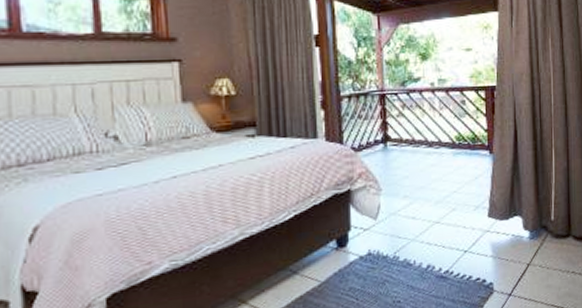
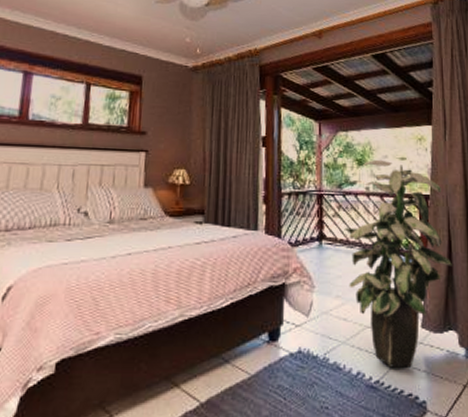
indoor plant: none [409,52,518,257] -> present [344,159,452,368]

